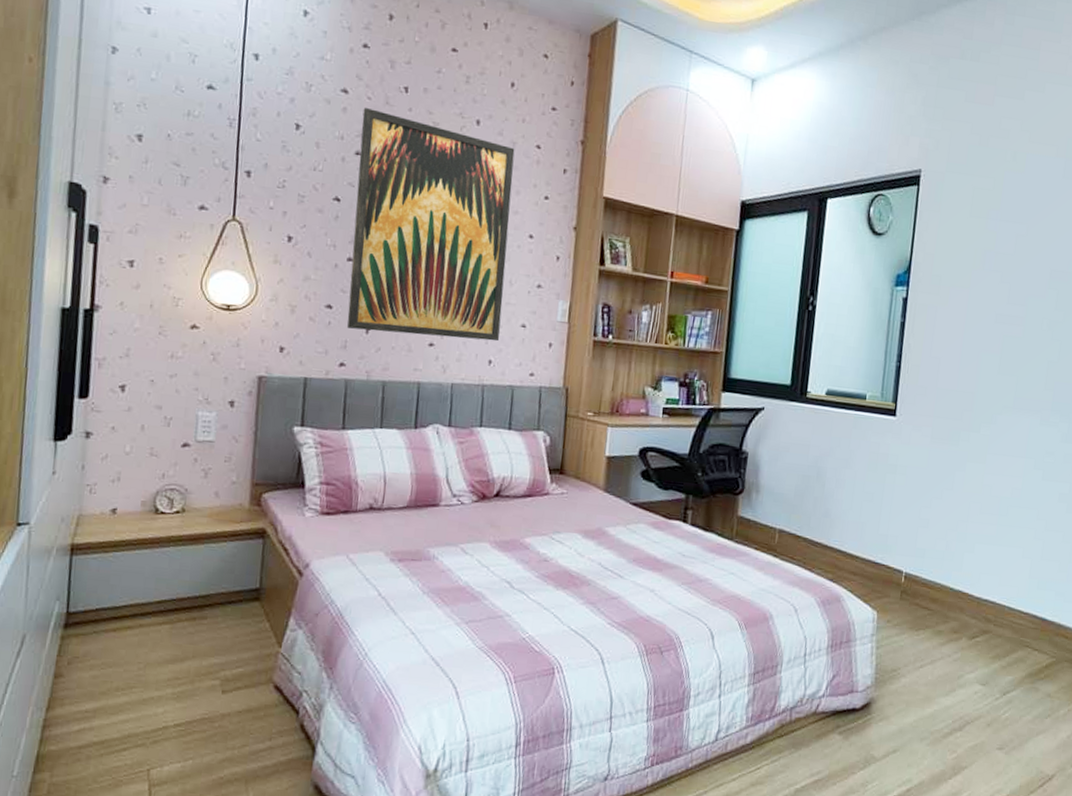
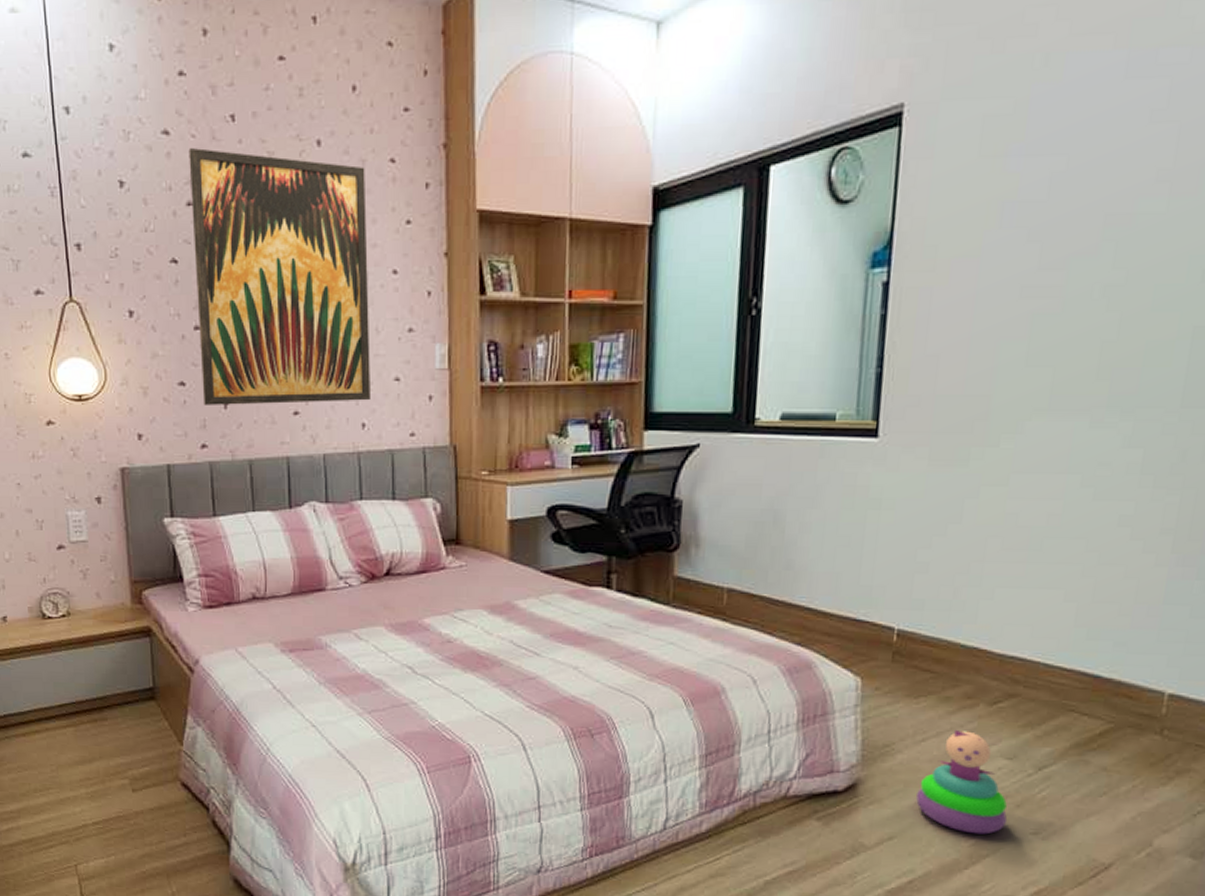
stacking toy: none [914,658,981,749] -> present [916,729,1008,835]

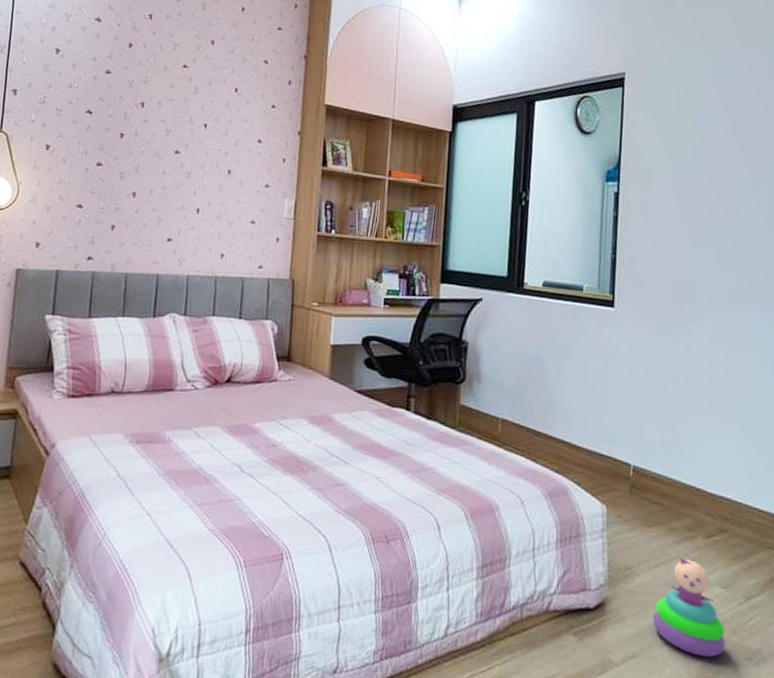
wall art: present [188,148,372,405] -> none [95,33,245,237]

